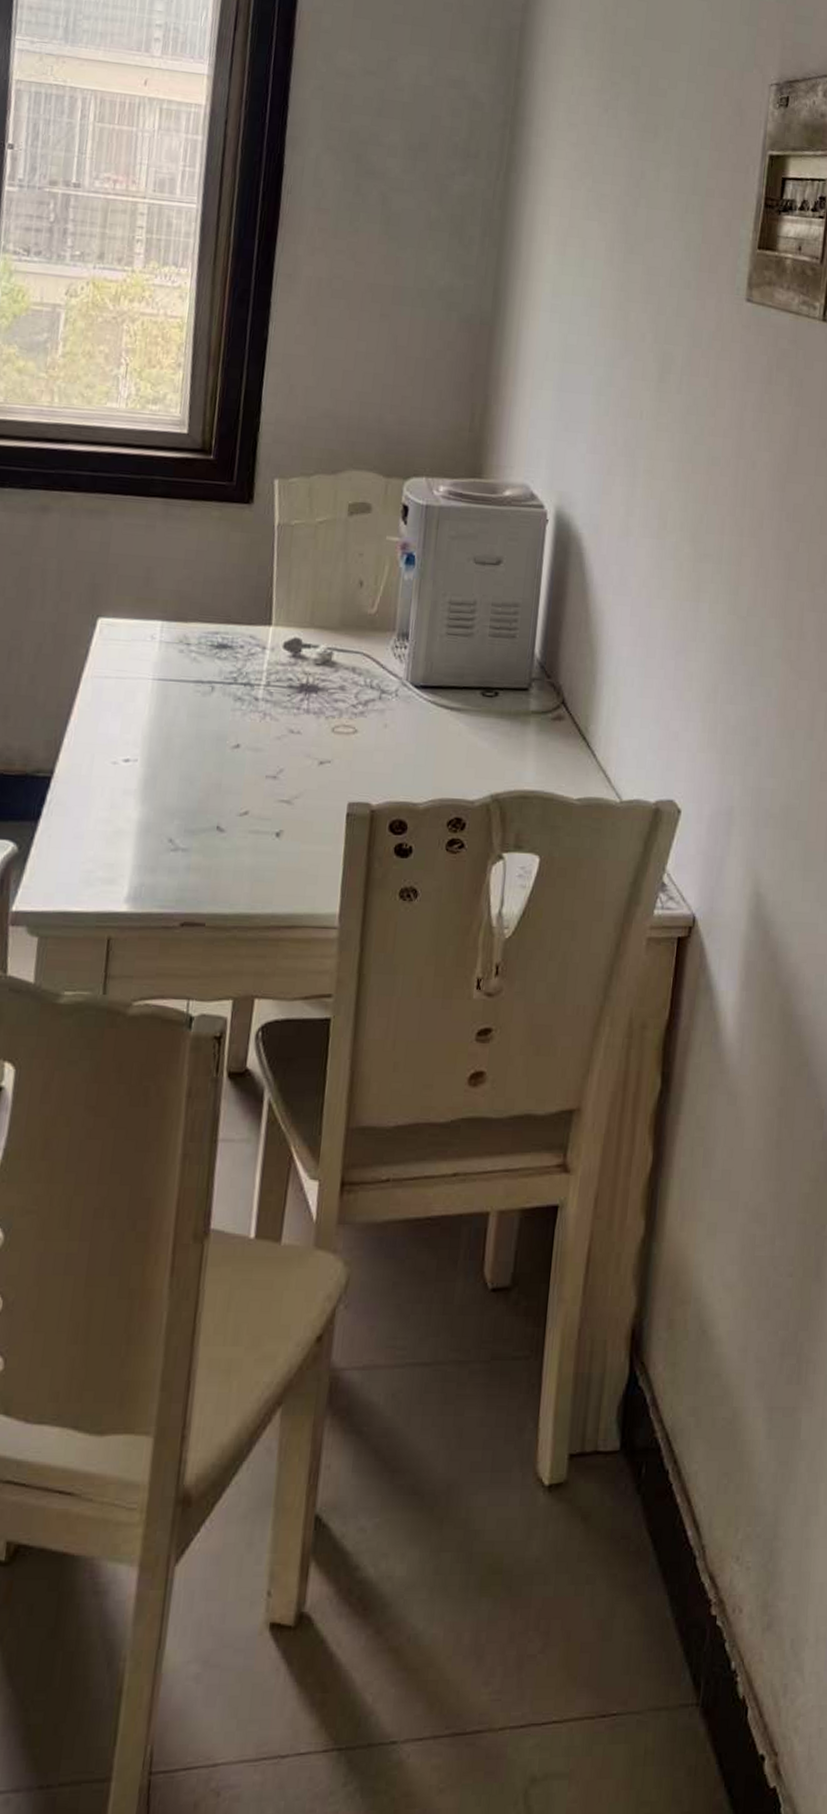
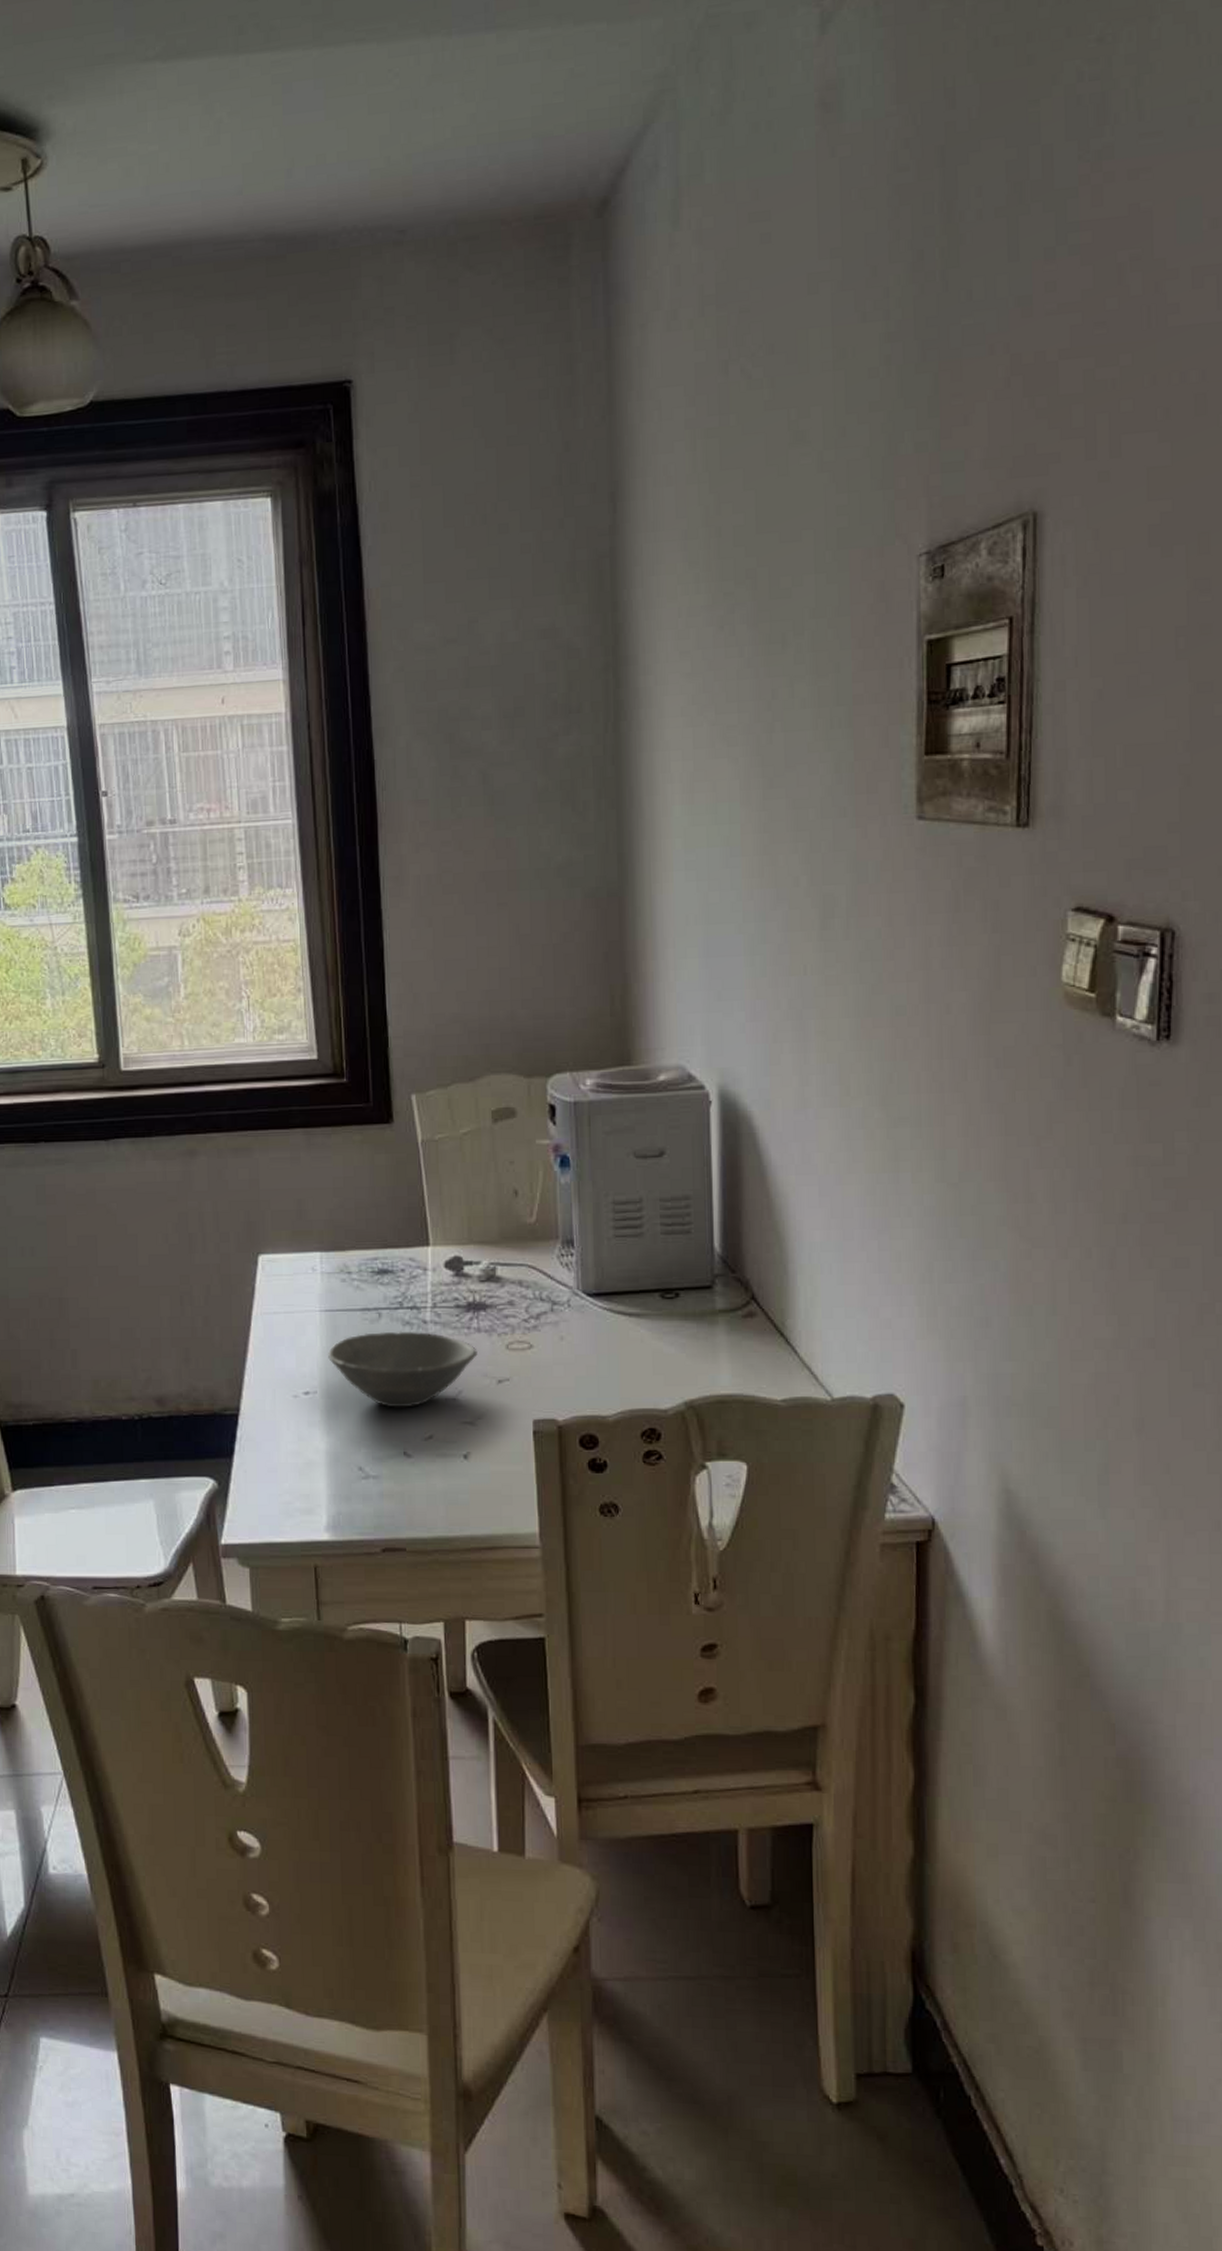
bowl: none [154,705,304,783] -> present [328,1331,478,1408]

